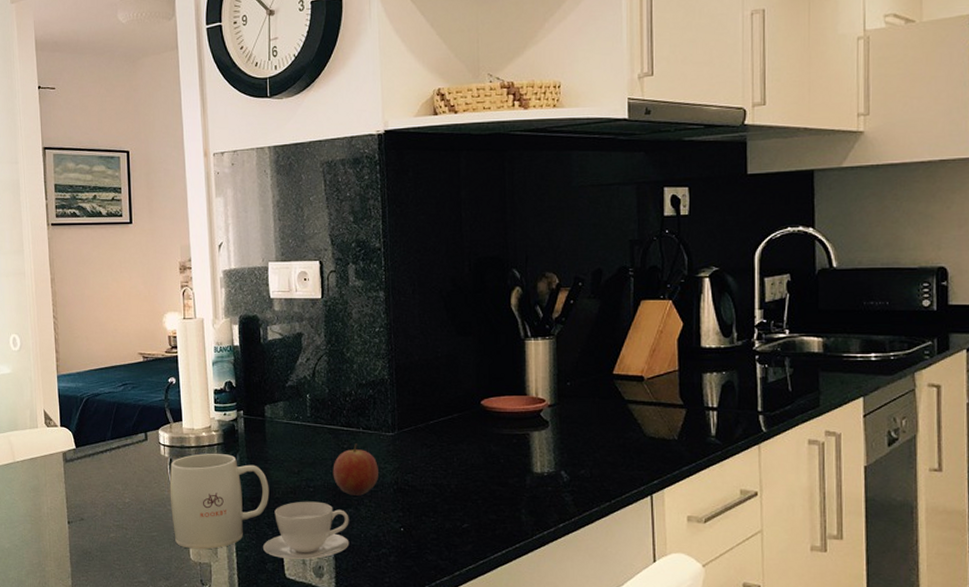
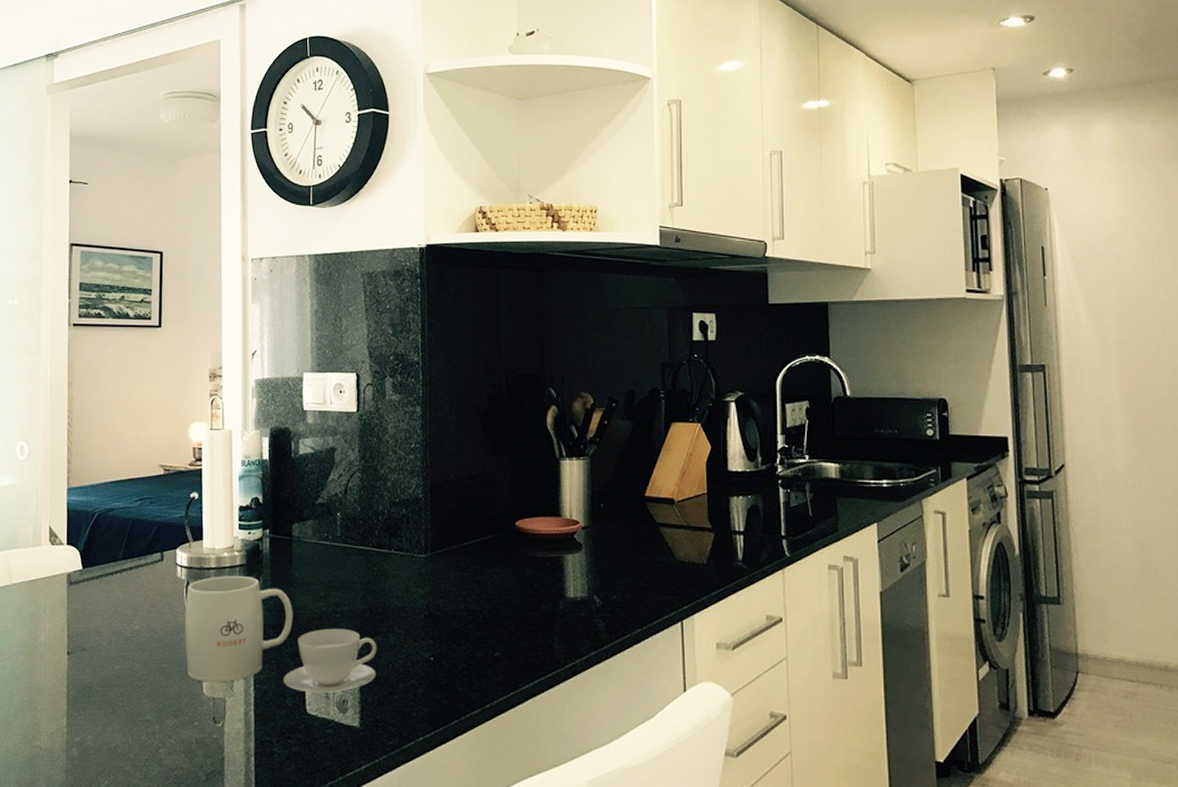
fruit: present [333,443,378,496] -> none [361,565,409,622]

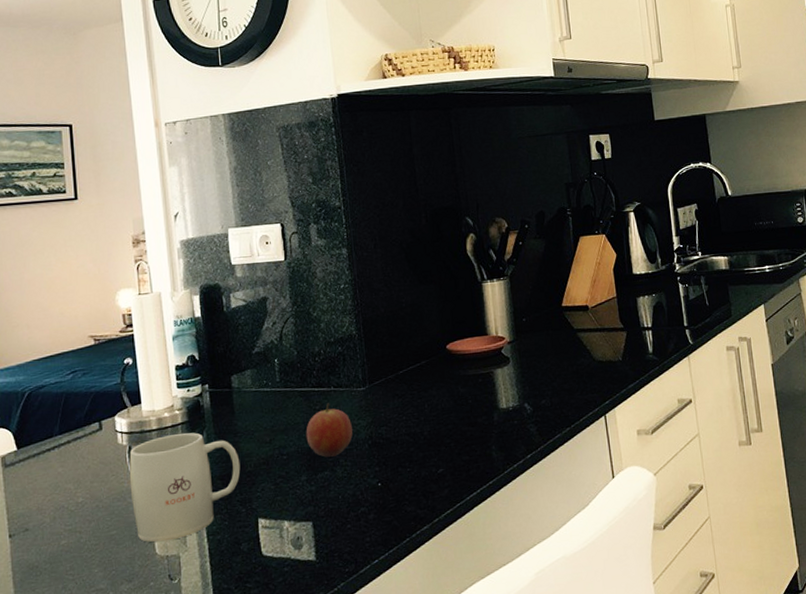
teacup: present [284,628,377,694] -> none [237,468,328,536]
fruit: none [361,565,409,622] -> present [306,403,353,458]

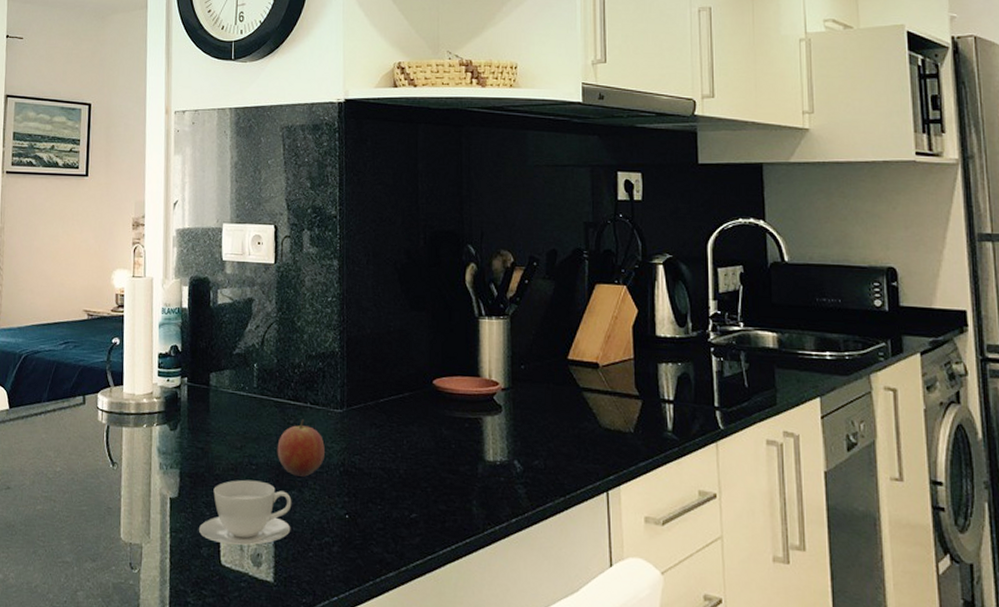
mug: present [129,432,241,543] -> none [103,421,210,529]
teacup: none [237,468,328,536] -> present [199,479,292,546]

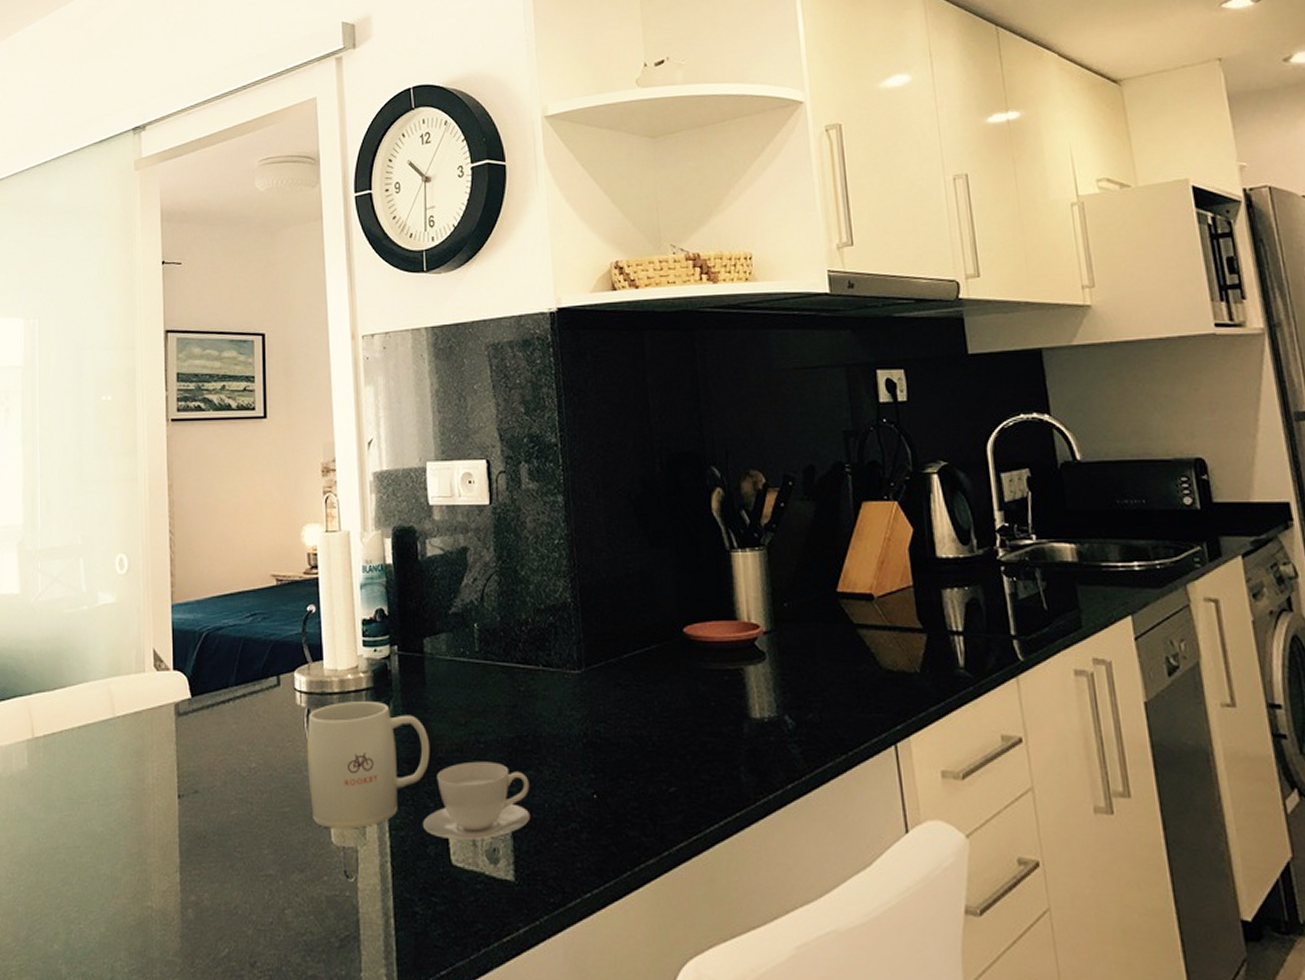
mug: none [103,421,210,529] -> present [306,700,430,829]
fruit: present [277,419,325,477] -> none [507,685,564,753]

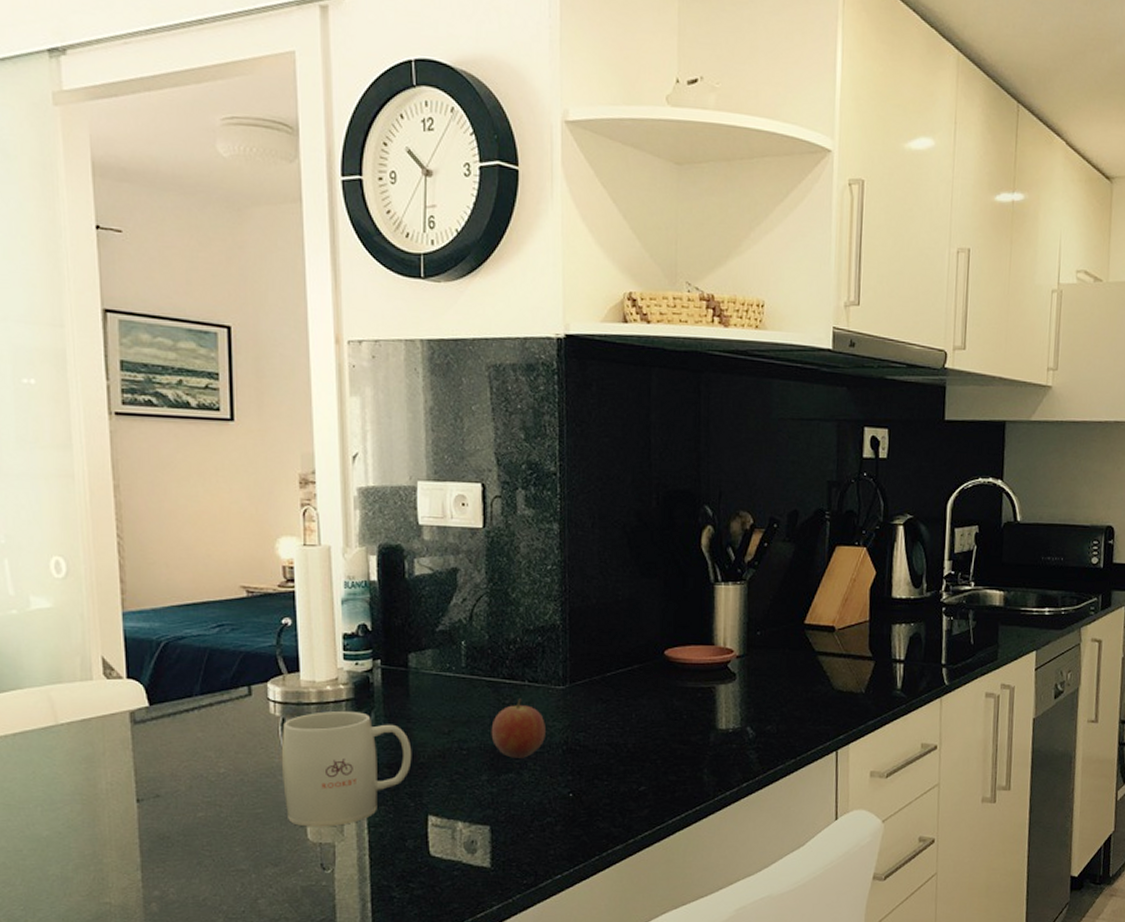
teacup: present [423,761,531,841] -> none [403,766,509,835]
fruit: none [507,685,564,753] -> present [491,698,545,758]

